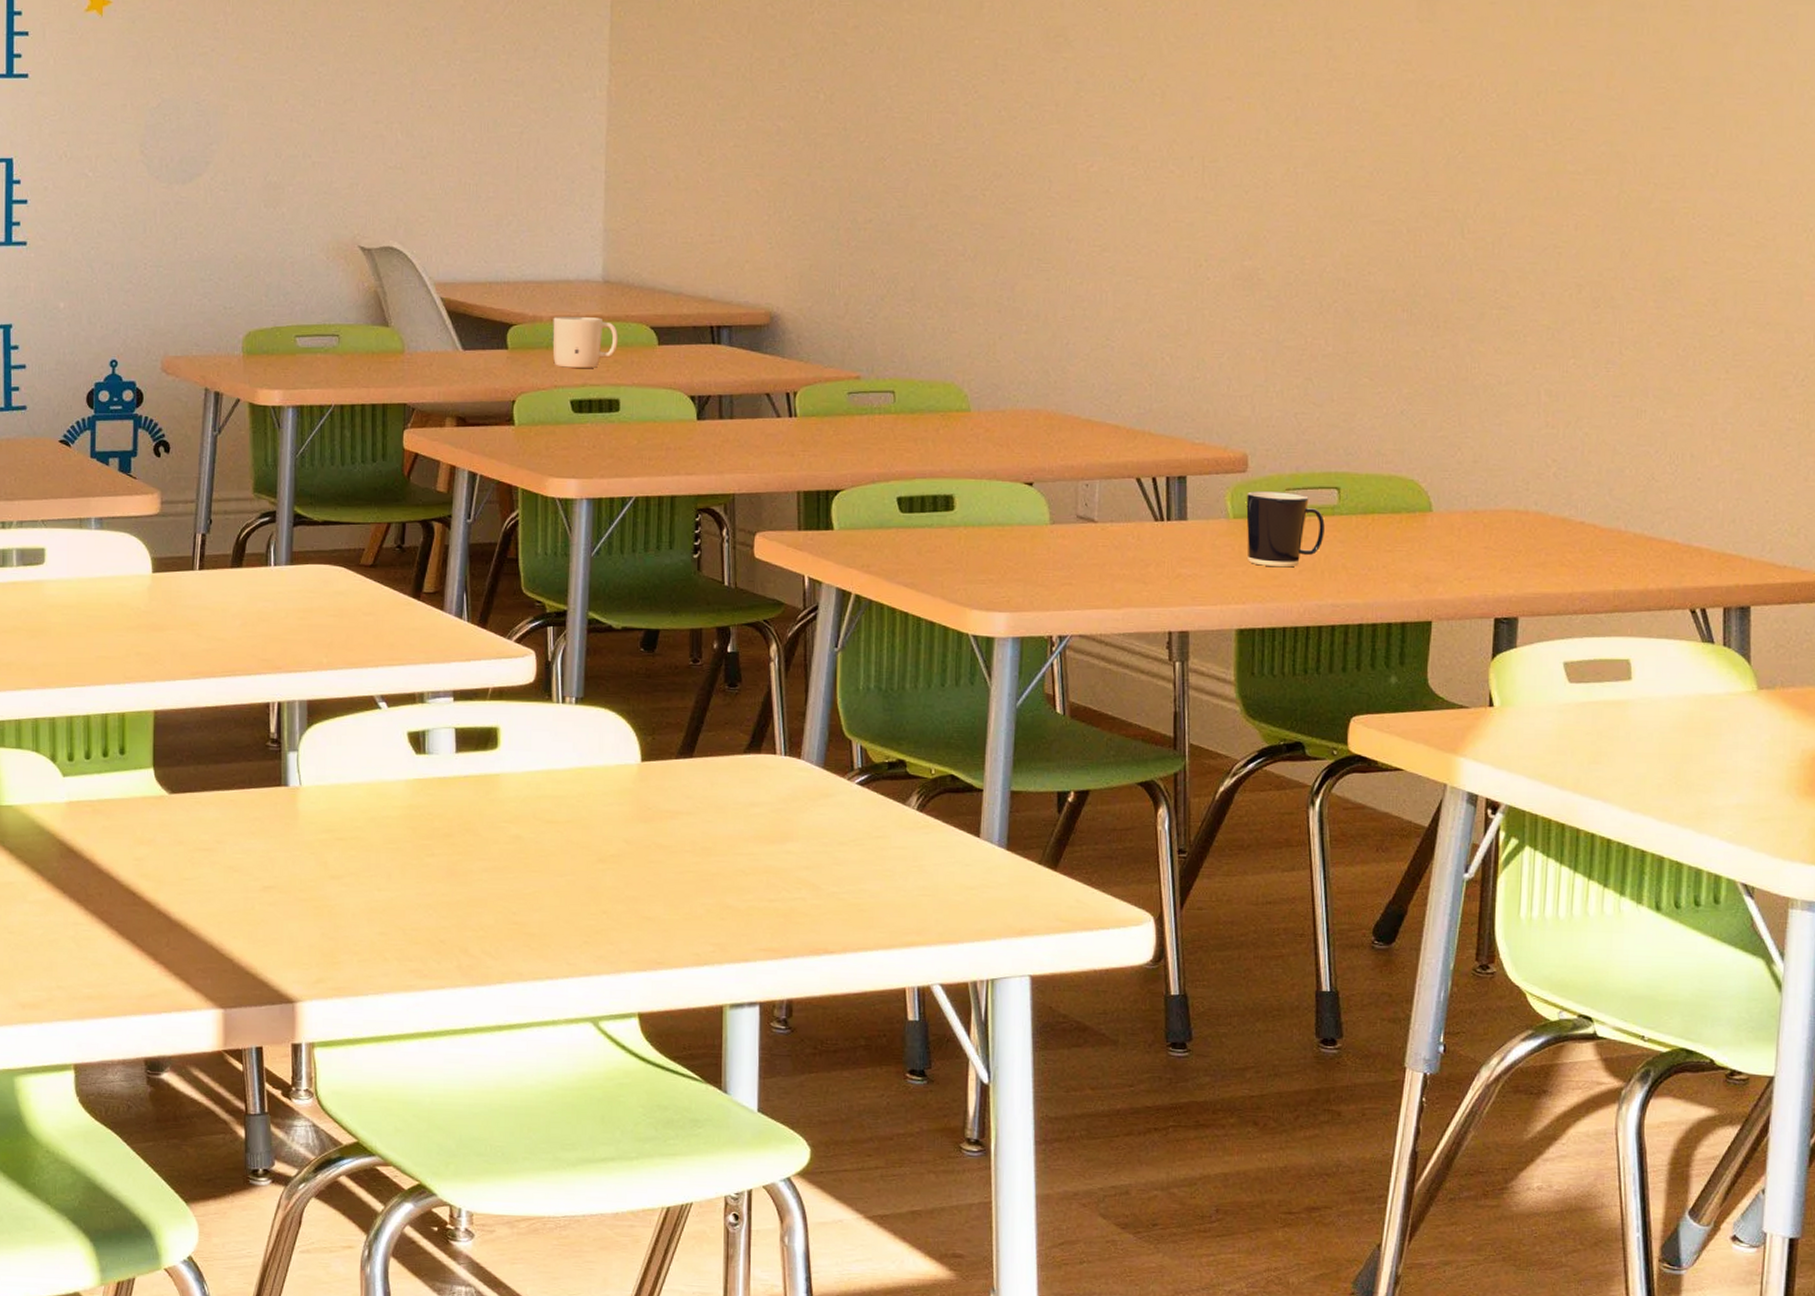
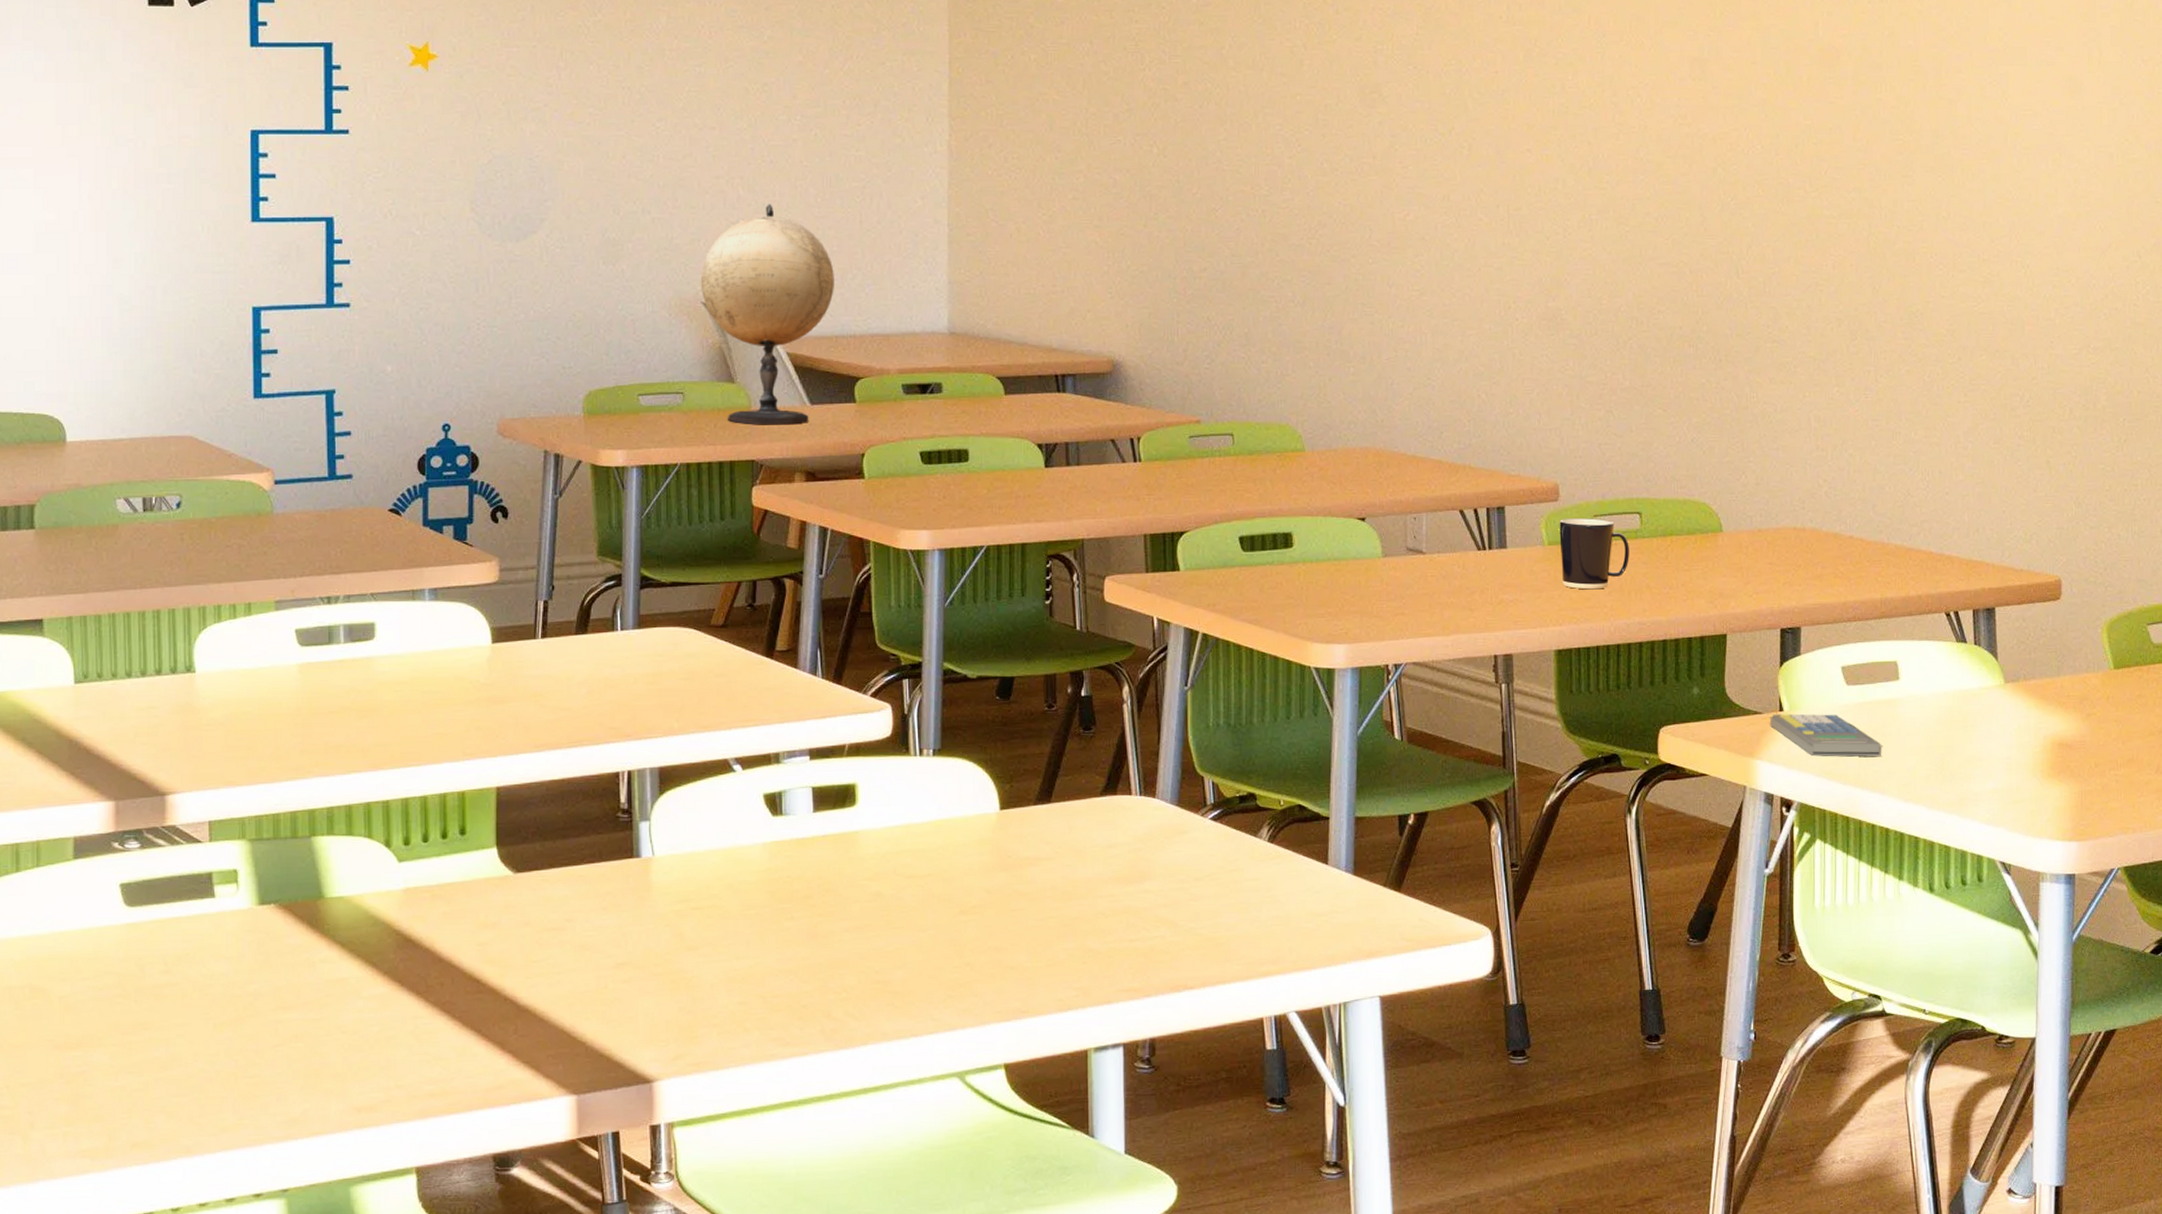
globe: none [358,149,490,370] -> present [700,204,834,425]
mug: present [552,316,618,368] -> none [900,368,965,419]
calculator: none [1478,709,1608,762] -> present [1770,714,1882,757]

